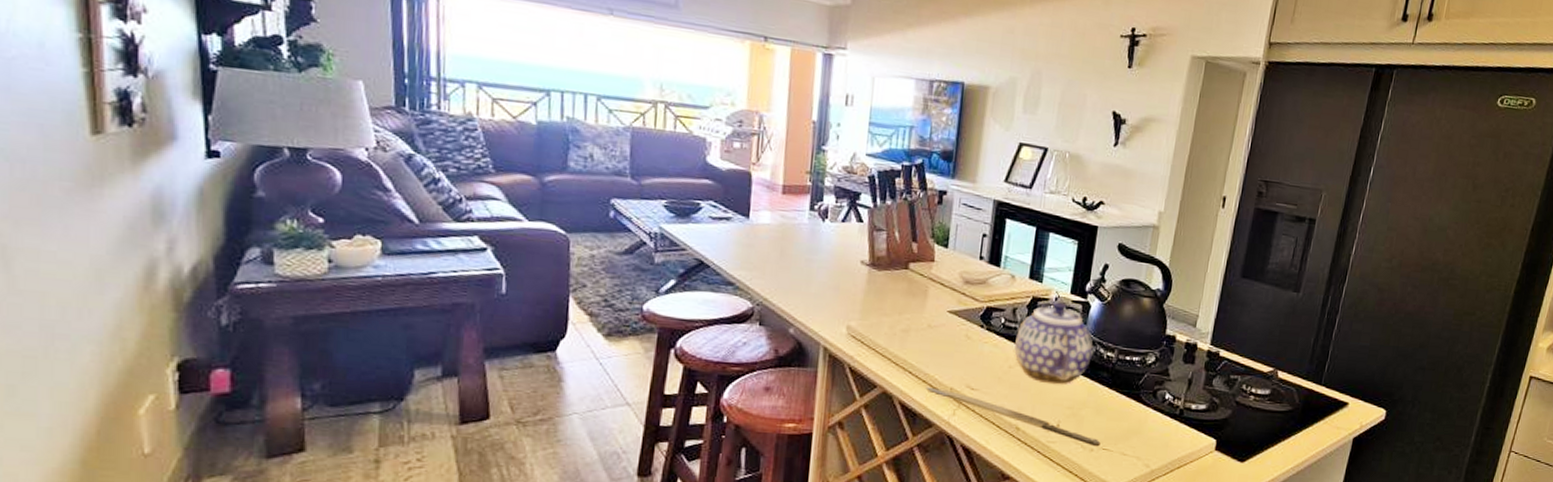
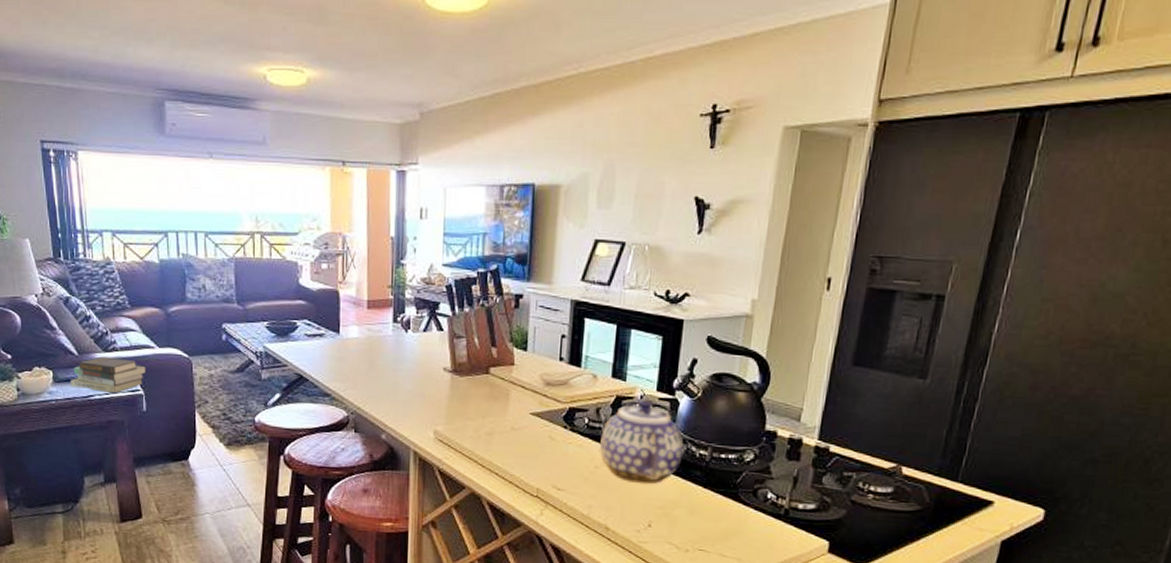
books: none [404,227,509,271] -> present [70,356,146,393]
kitchen knife: present [925,386,1101,447] -> none [512,487,697,548]

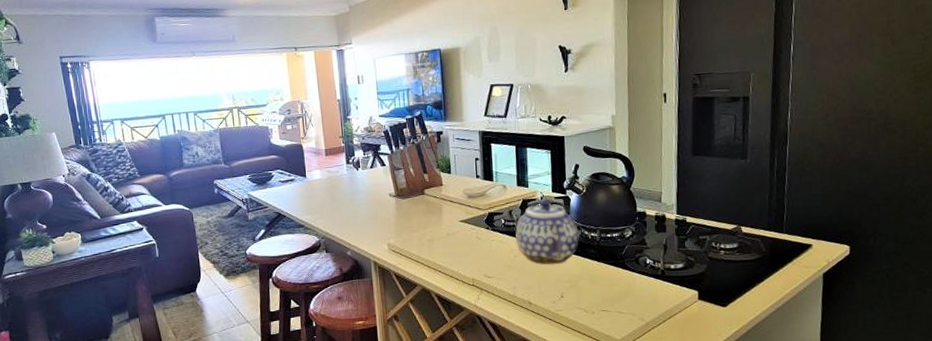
books: present [70,356,146,393] -> none [95,217,156,246]

